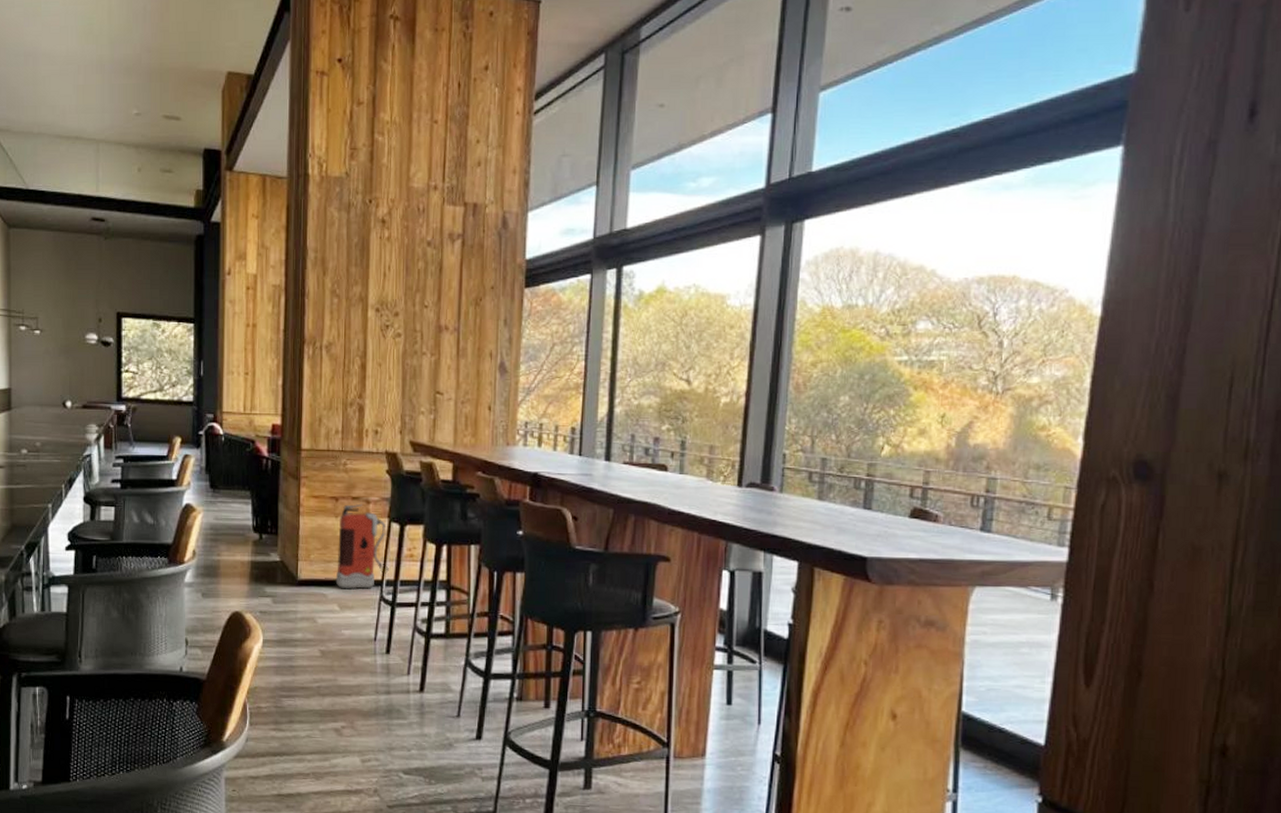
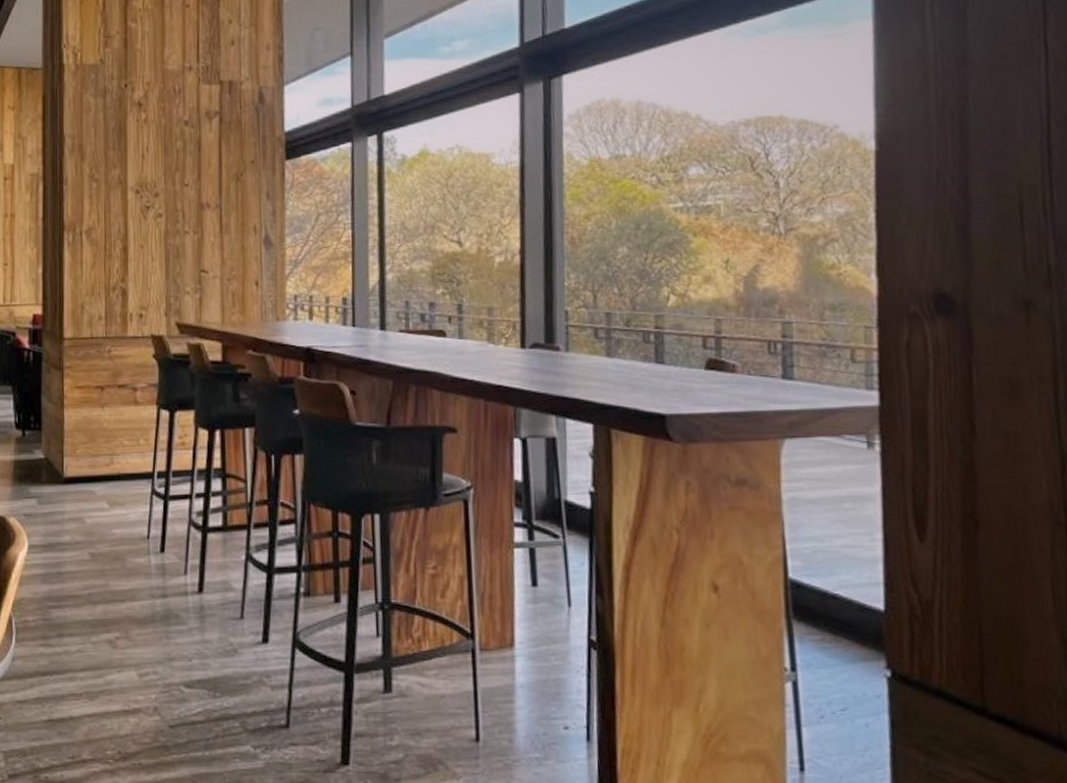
fire extinguisher: present [335,503,389,590] -> none [103,391,160,484]

